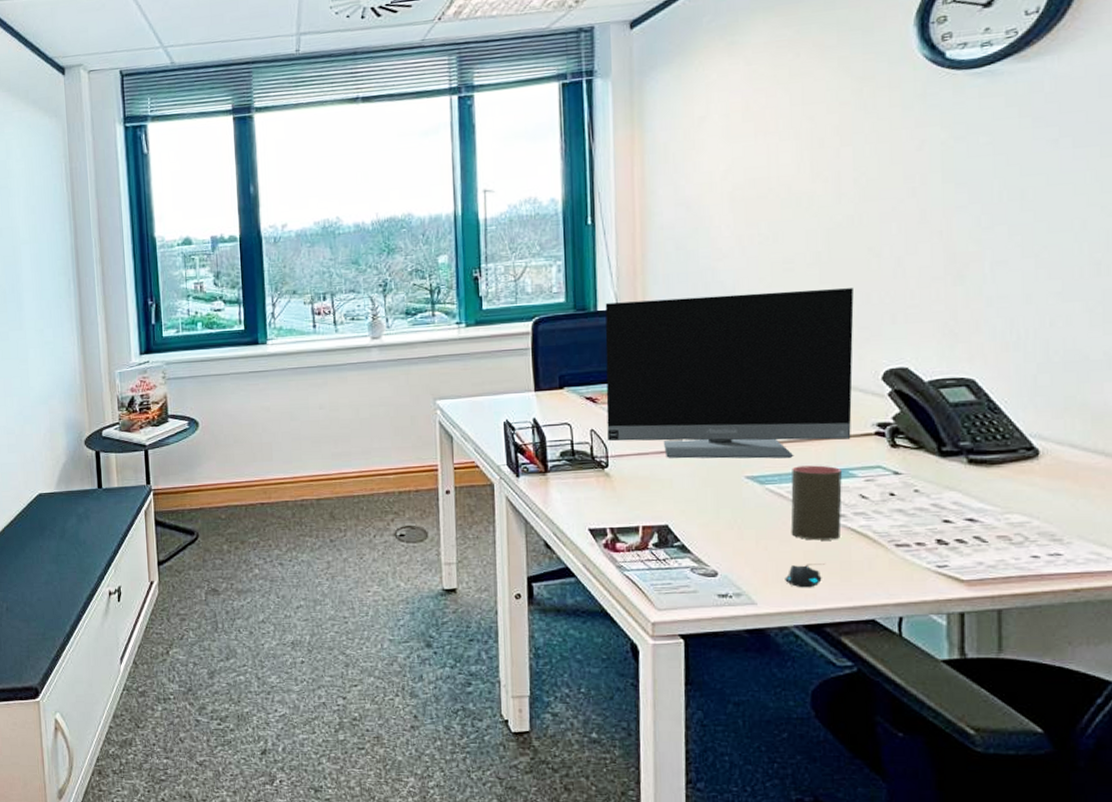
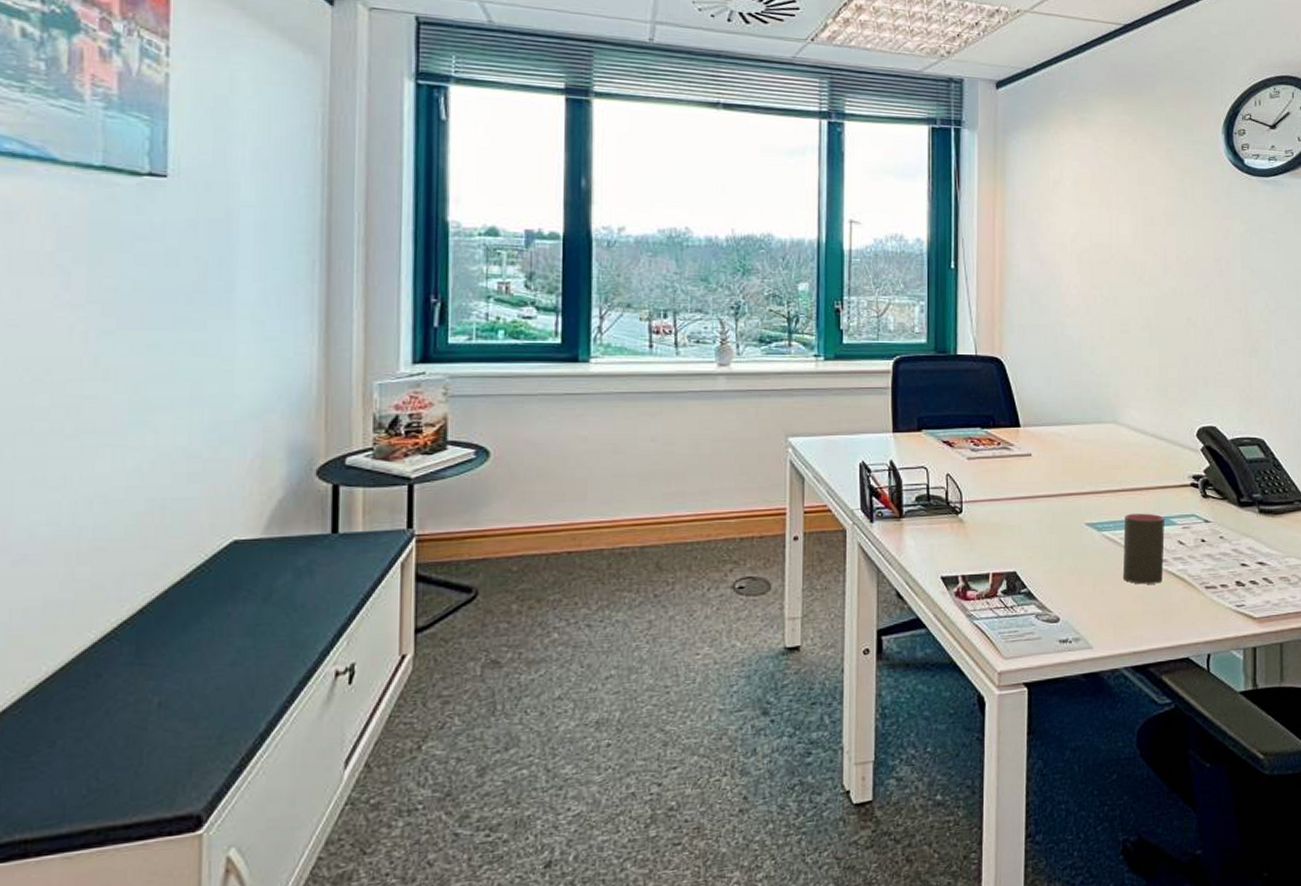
monitor: present [605,288,854,459] -> none [962,348,1176,507]
mouse: present [785,564,825,588] -> none [1117,606,1150,631]

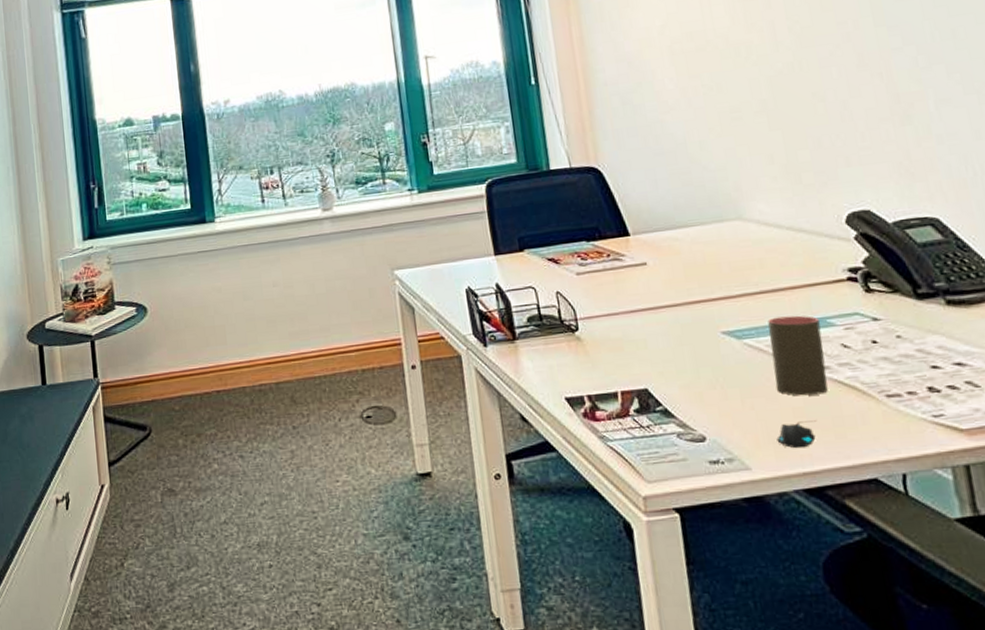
mouse: none [1117,606,1150,631] -> present [776,420,816,449]

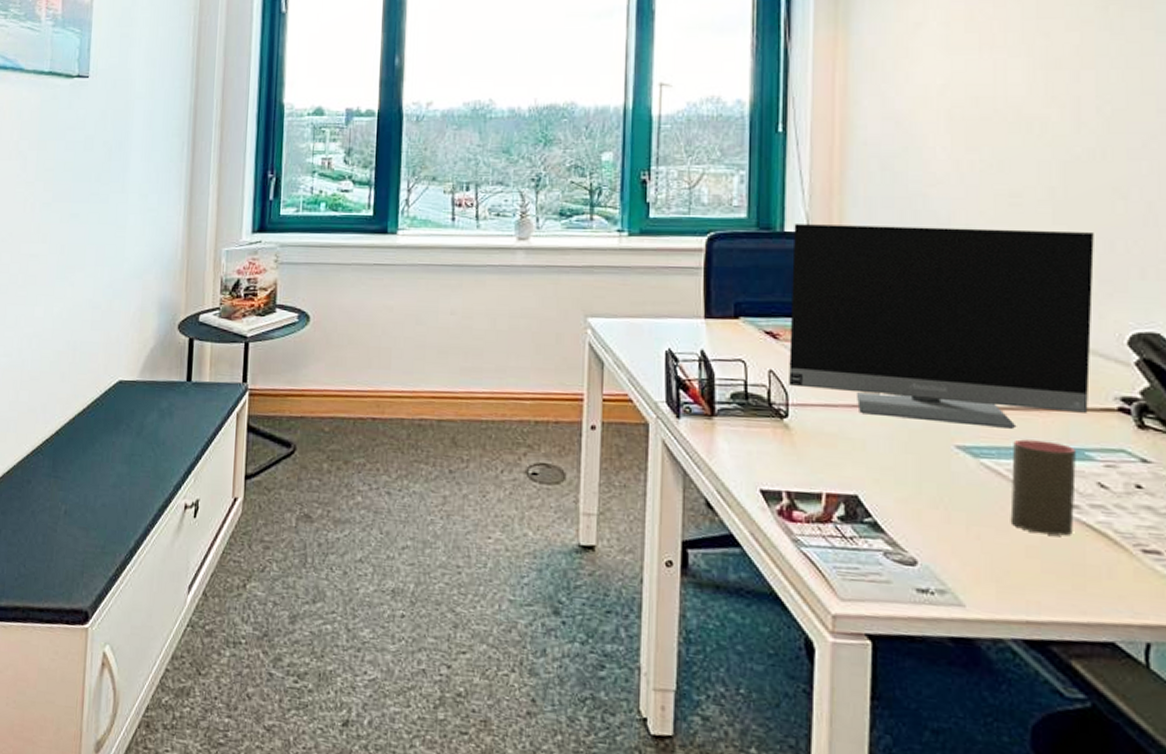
monitor: none [557,133,824,317] -> present [789,224,1094,429]
mouse: present [776,420,816,449] -> none [1001,562,1052,594]

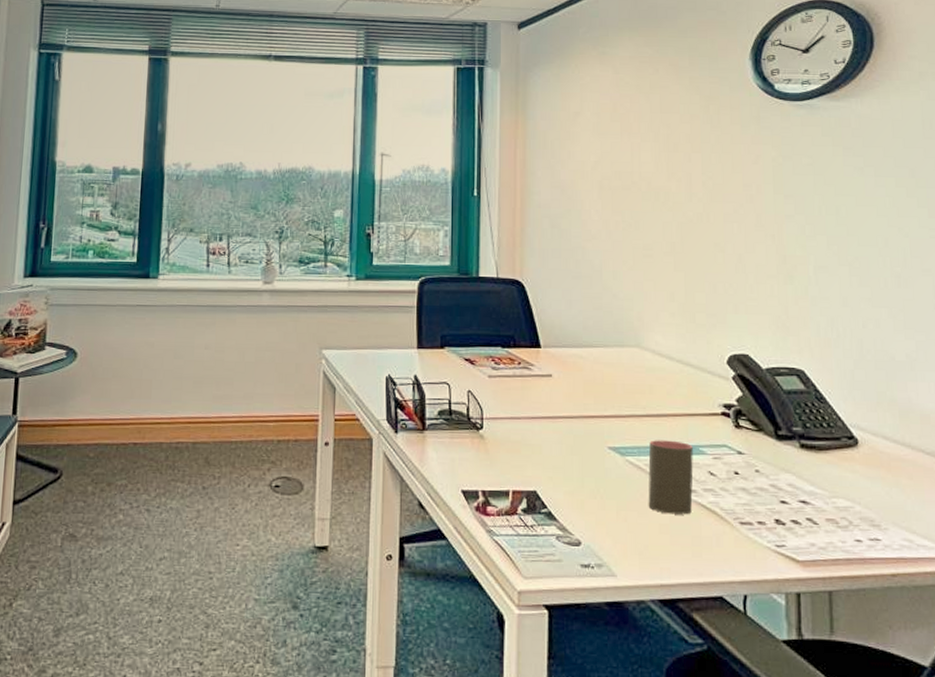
monitor: present [789,224,1094,429] -> none [483,270,703,432]

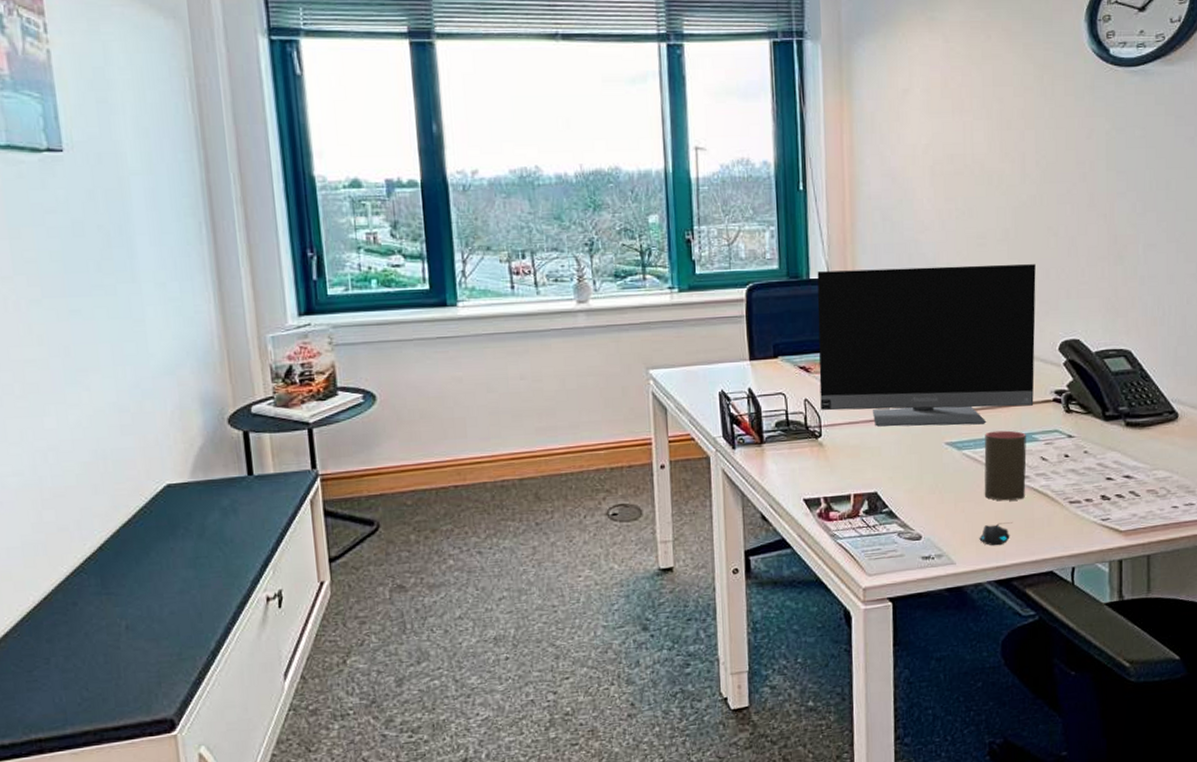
monitor: none [483,270,703,432] -> present [817,264,1036,427]
mouse: none [642,537,678,562] -> present [979,522,1012,546]

